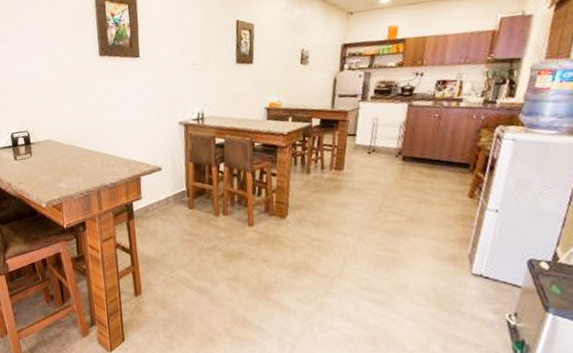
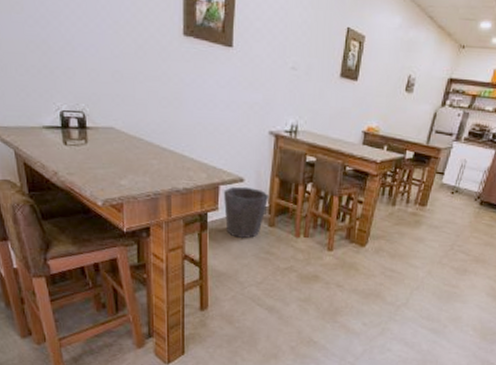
waste bin: none [144,174,186,223] -> present [223,186,270,239]

